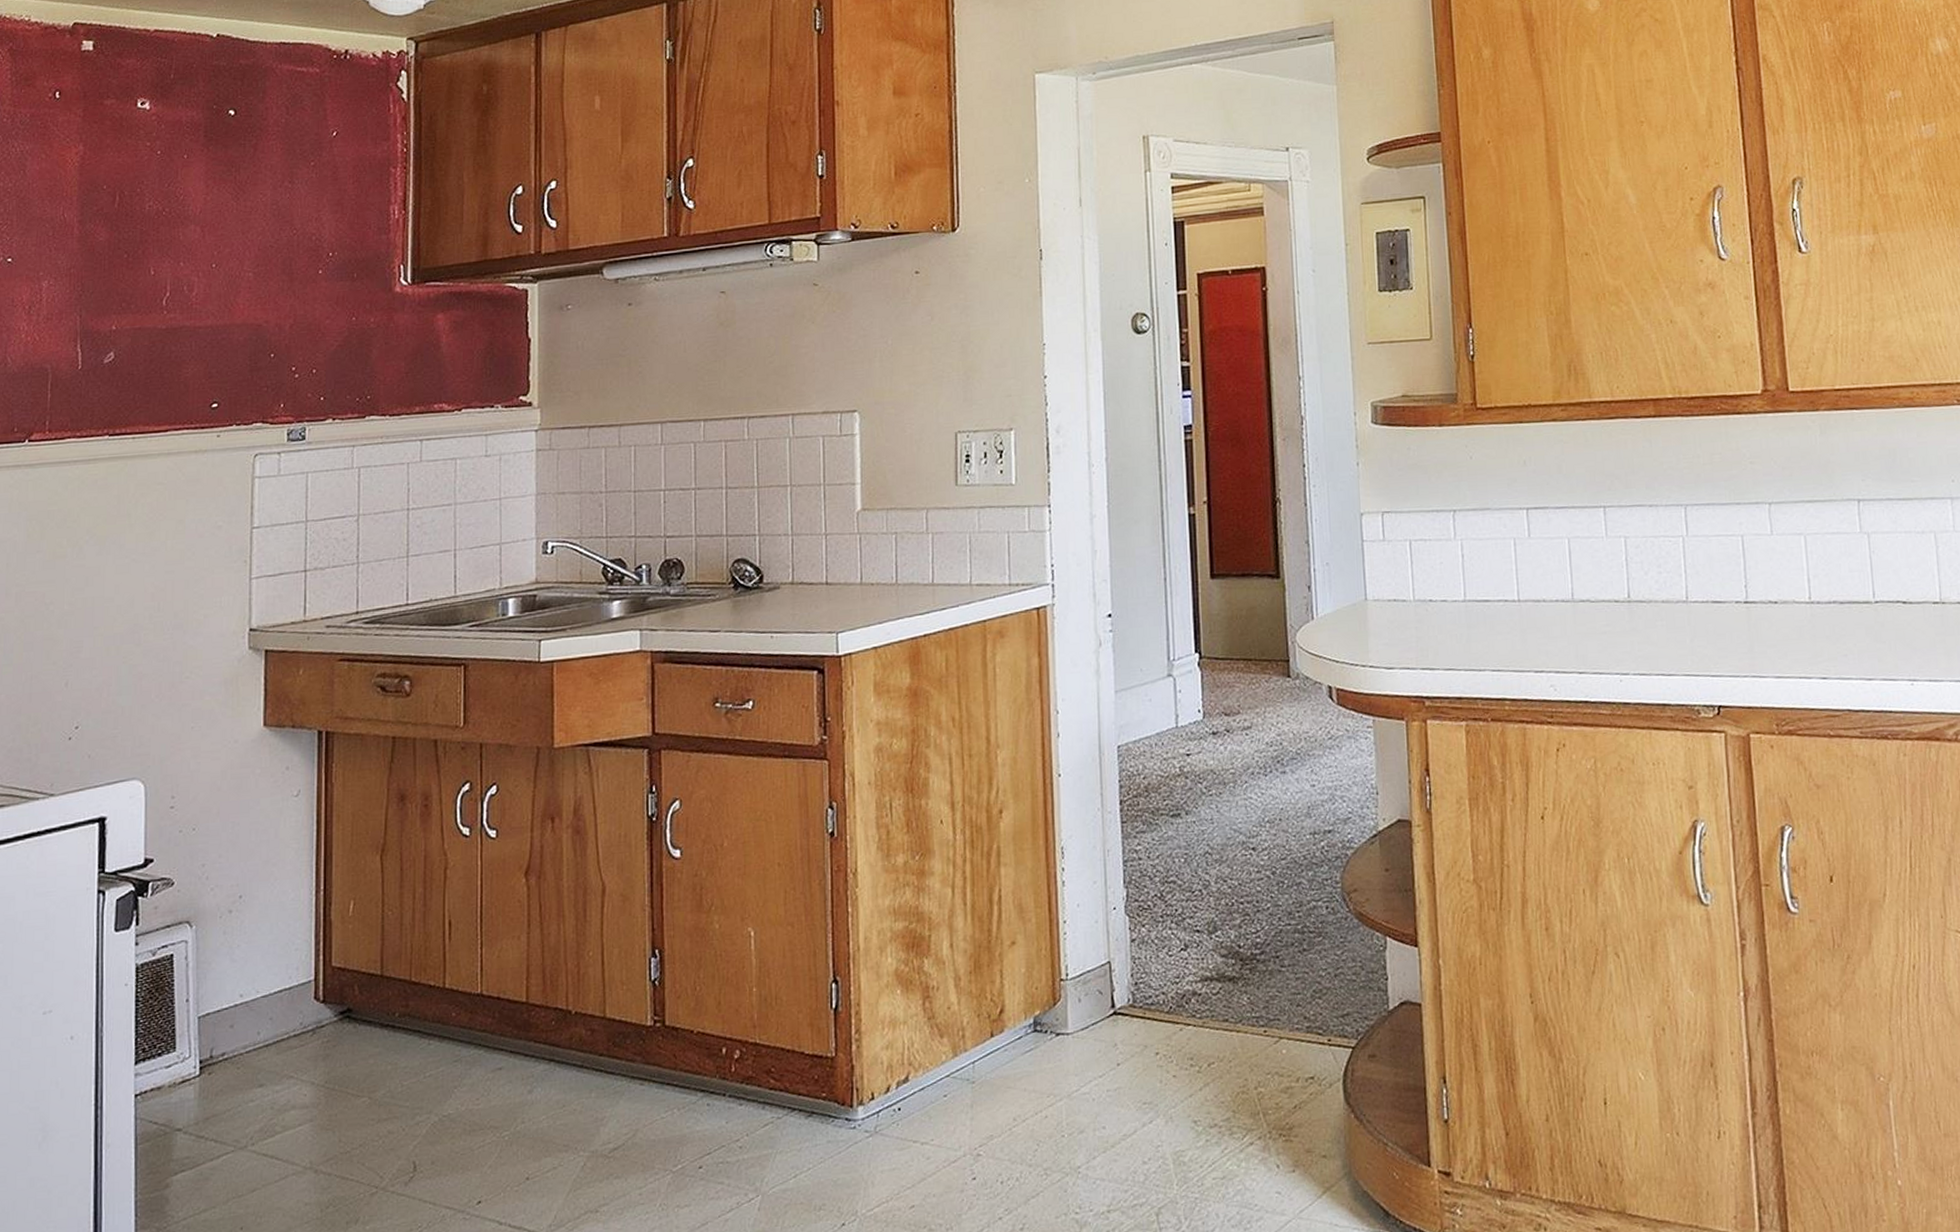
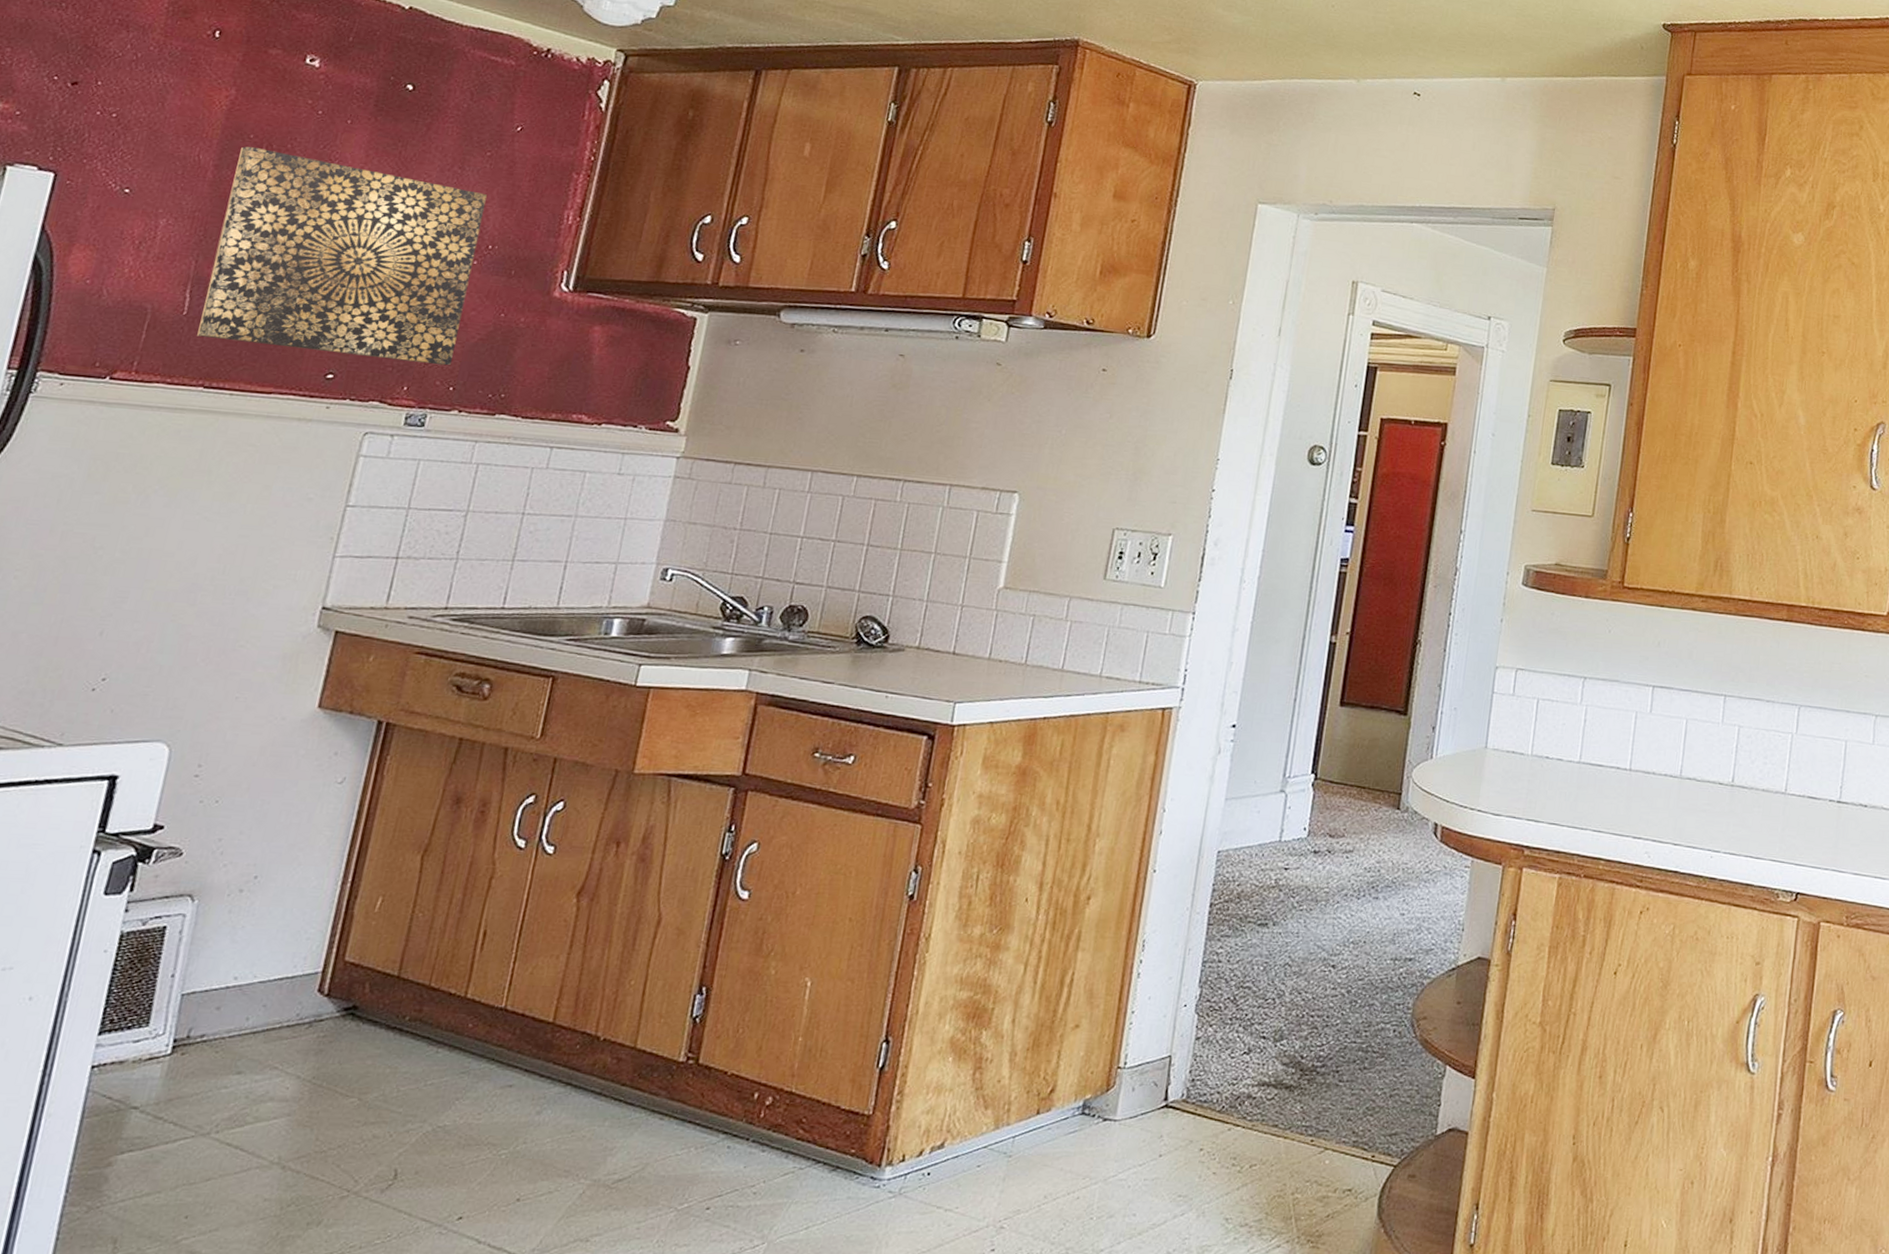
wall art: none [94,197,319,388] -> present [197,146,488,366]

